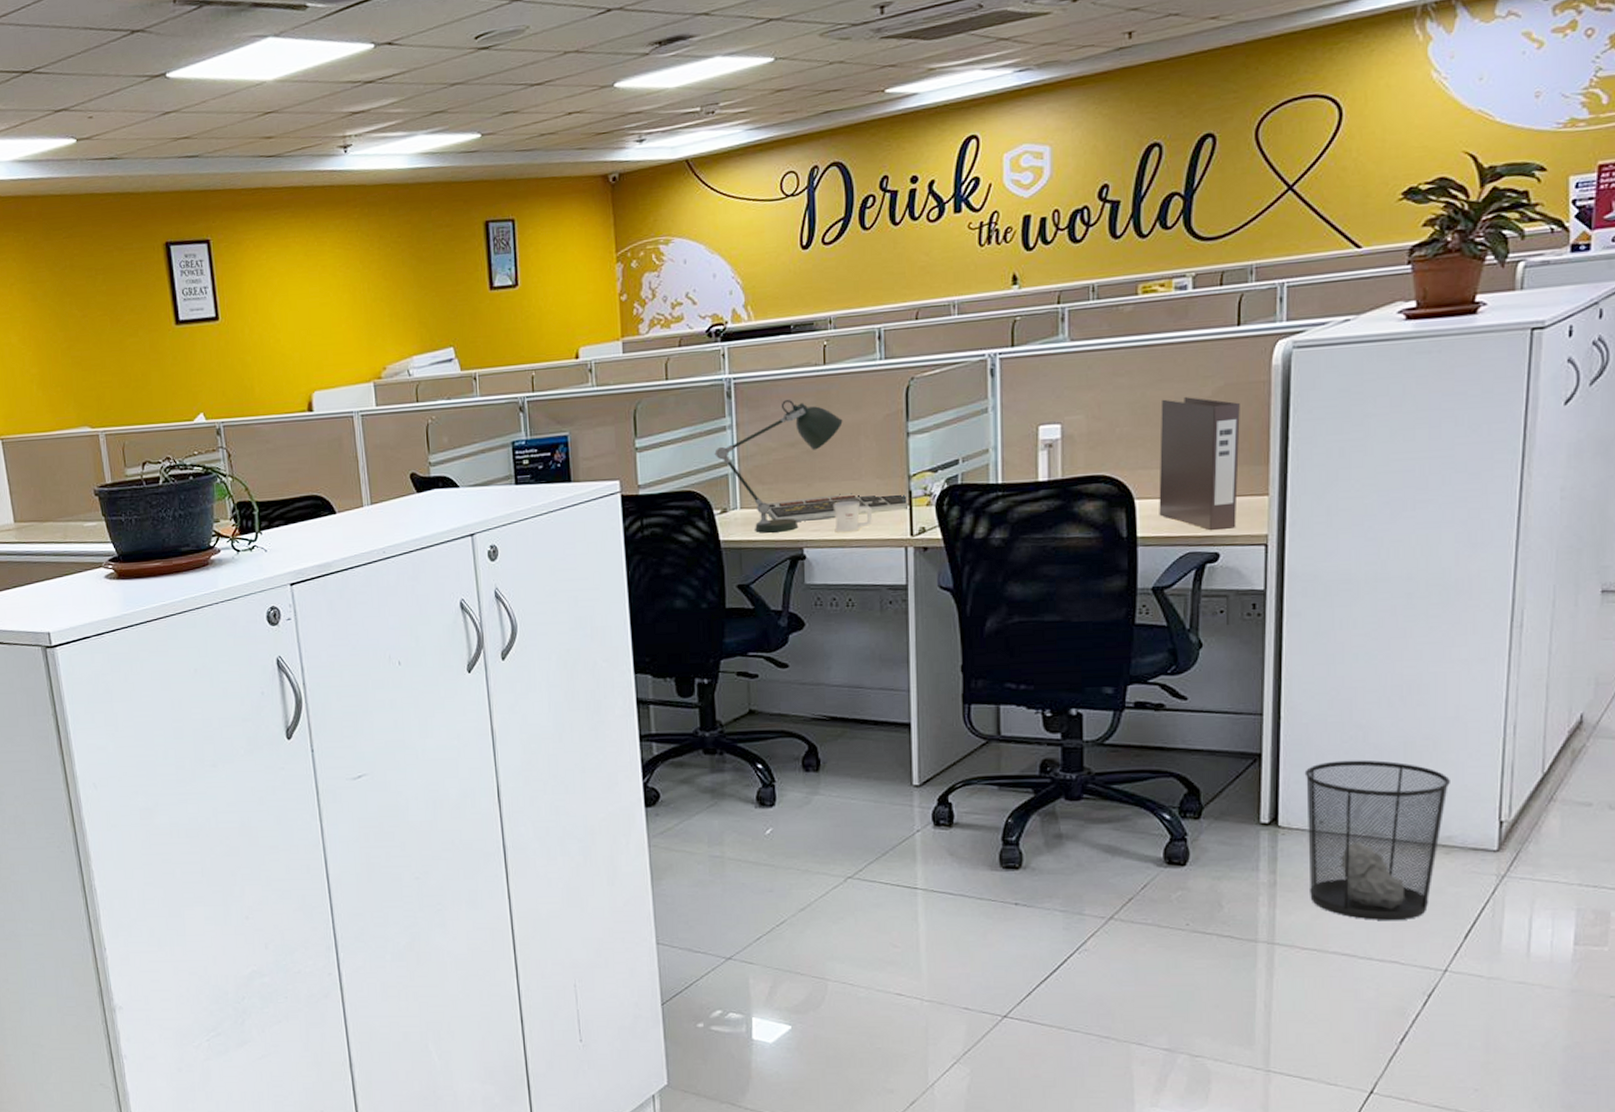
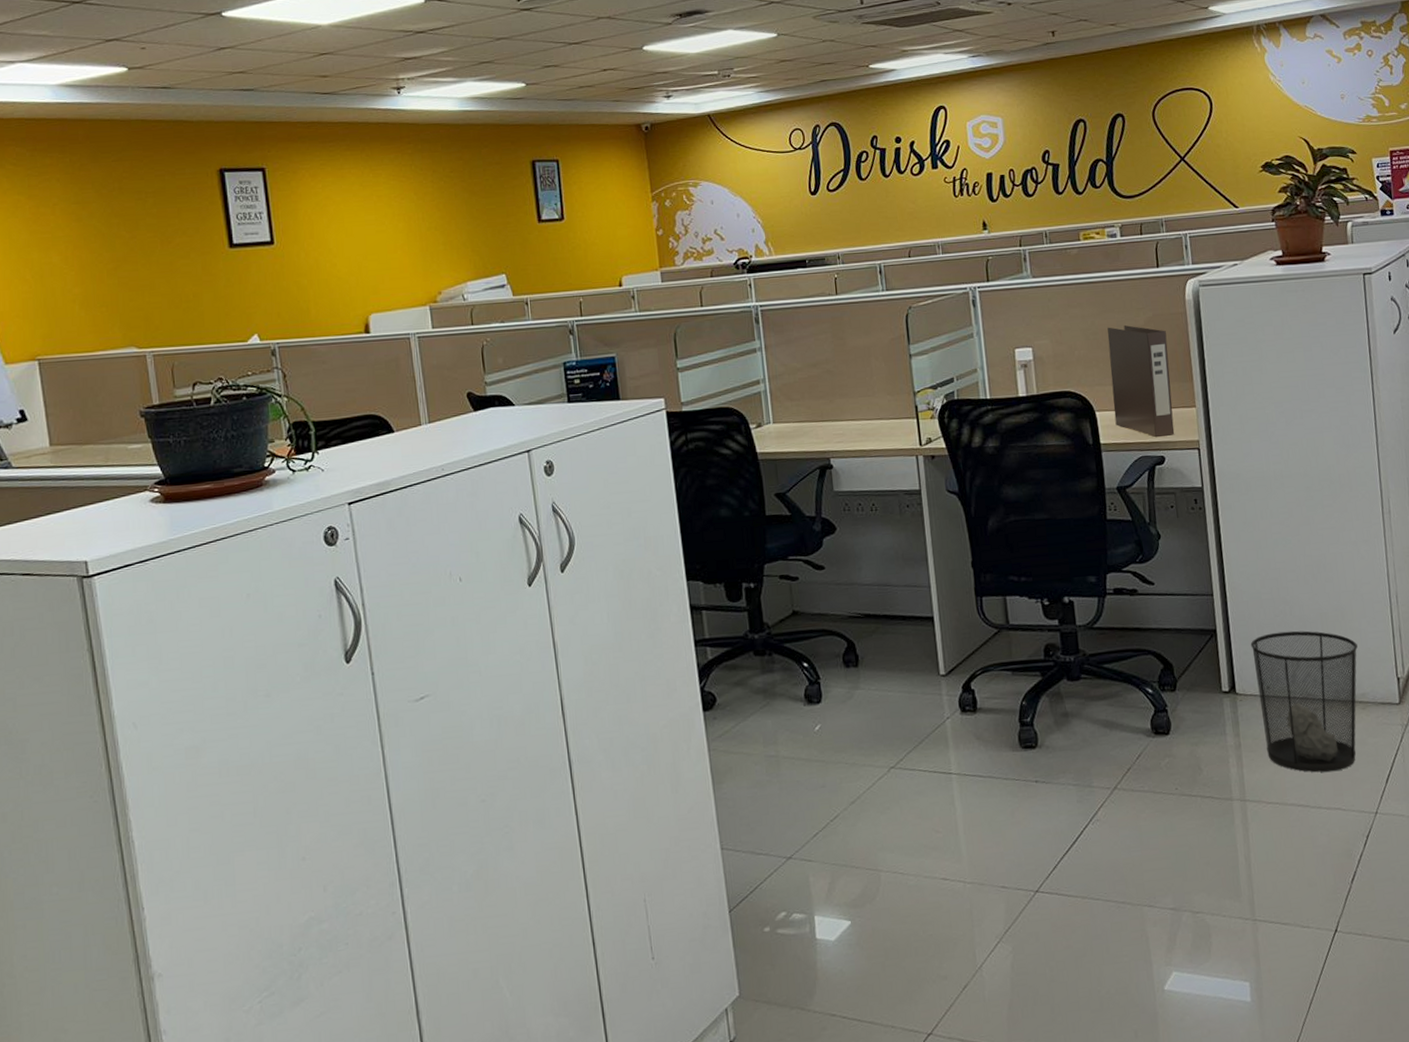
desk lamp: present [714,400,843,533] -> none [747,325,856,445]
computer keyboard: present [766,493,909,521] -> none [795,408,917,434]
mug: present [832,500,873,534] -> none [852,414,888,445]

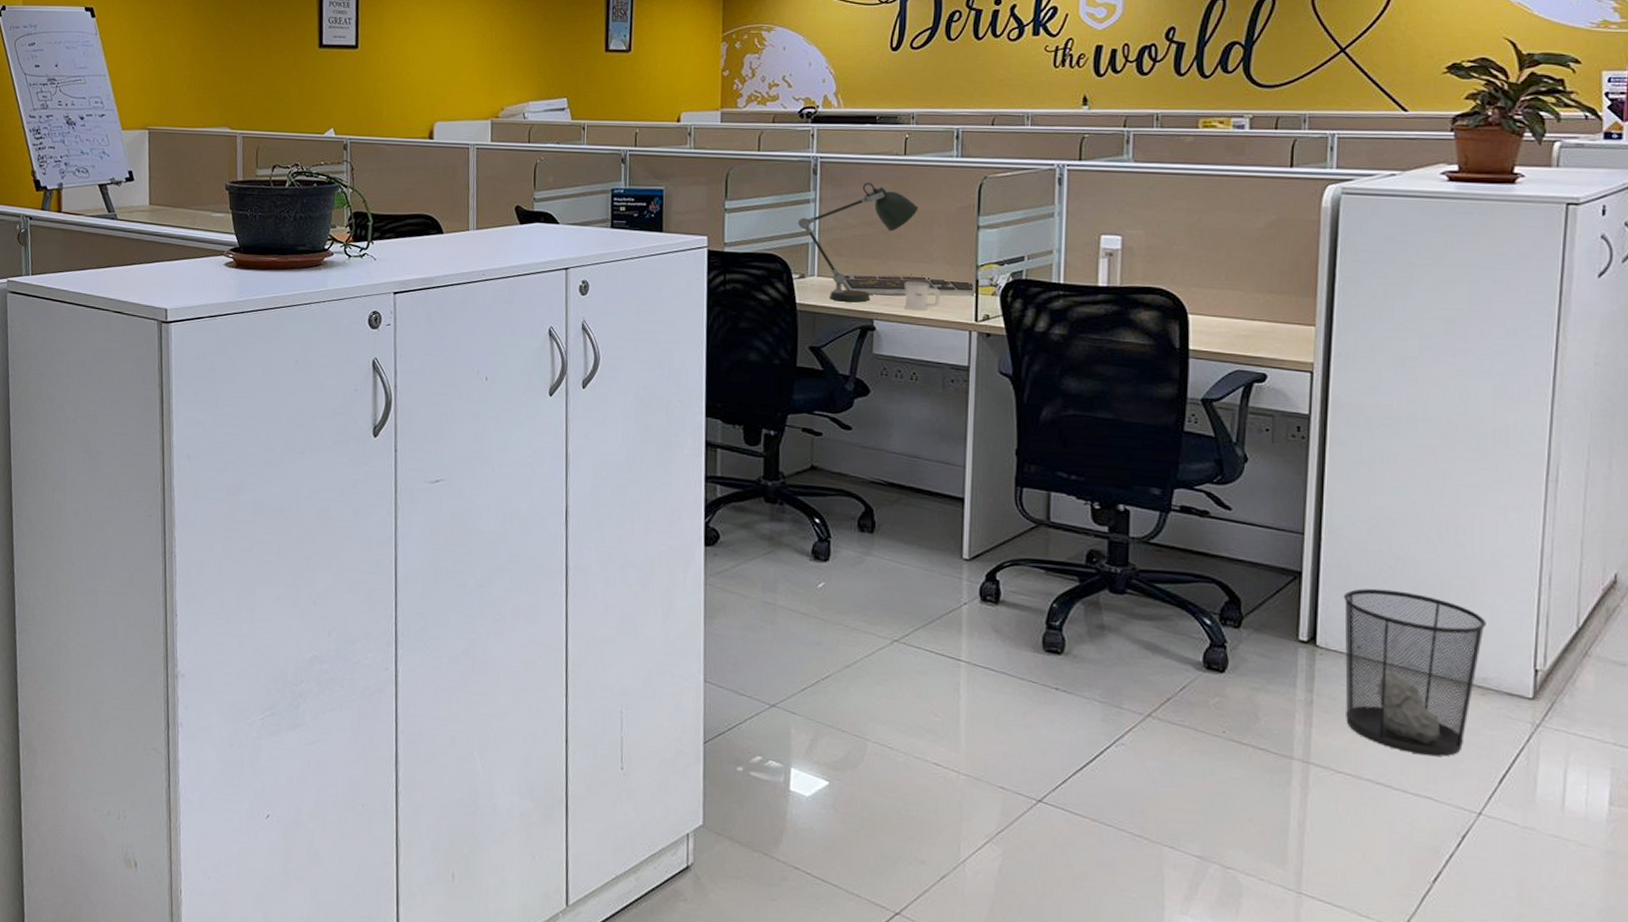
desk lamp: none [747,325,856,445] -> present [797,183,919,303]
computer keyboard: none [795,408,917,434] -> present [841,273,975,297]
mug: none [852,414,888,445] -> present [903,281,941,312]
binder: present [1107,325,1175,438] -> none [1211,225,1290,353]

